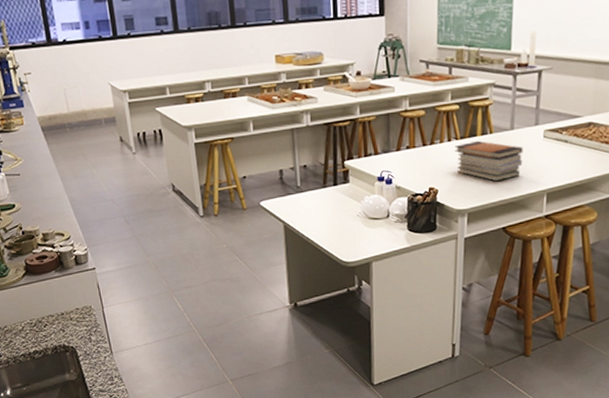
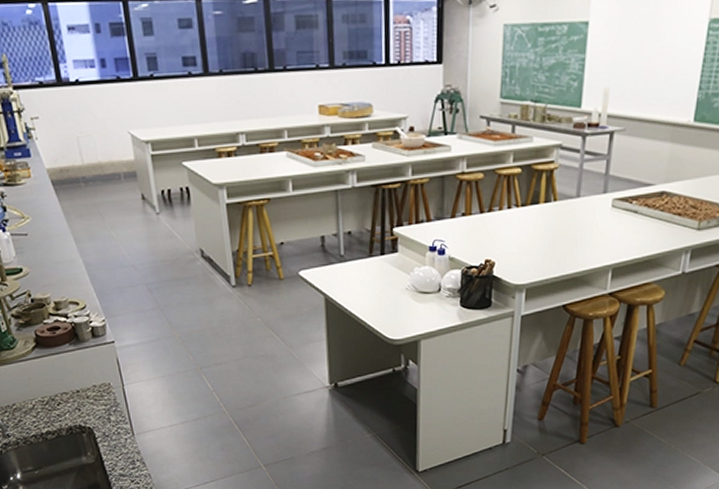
book stack: present [455,140,523,182] -> none [515,208,589,255]

